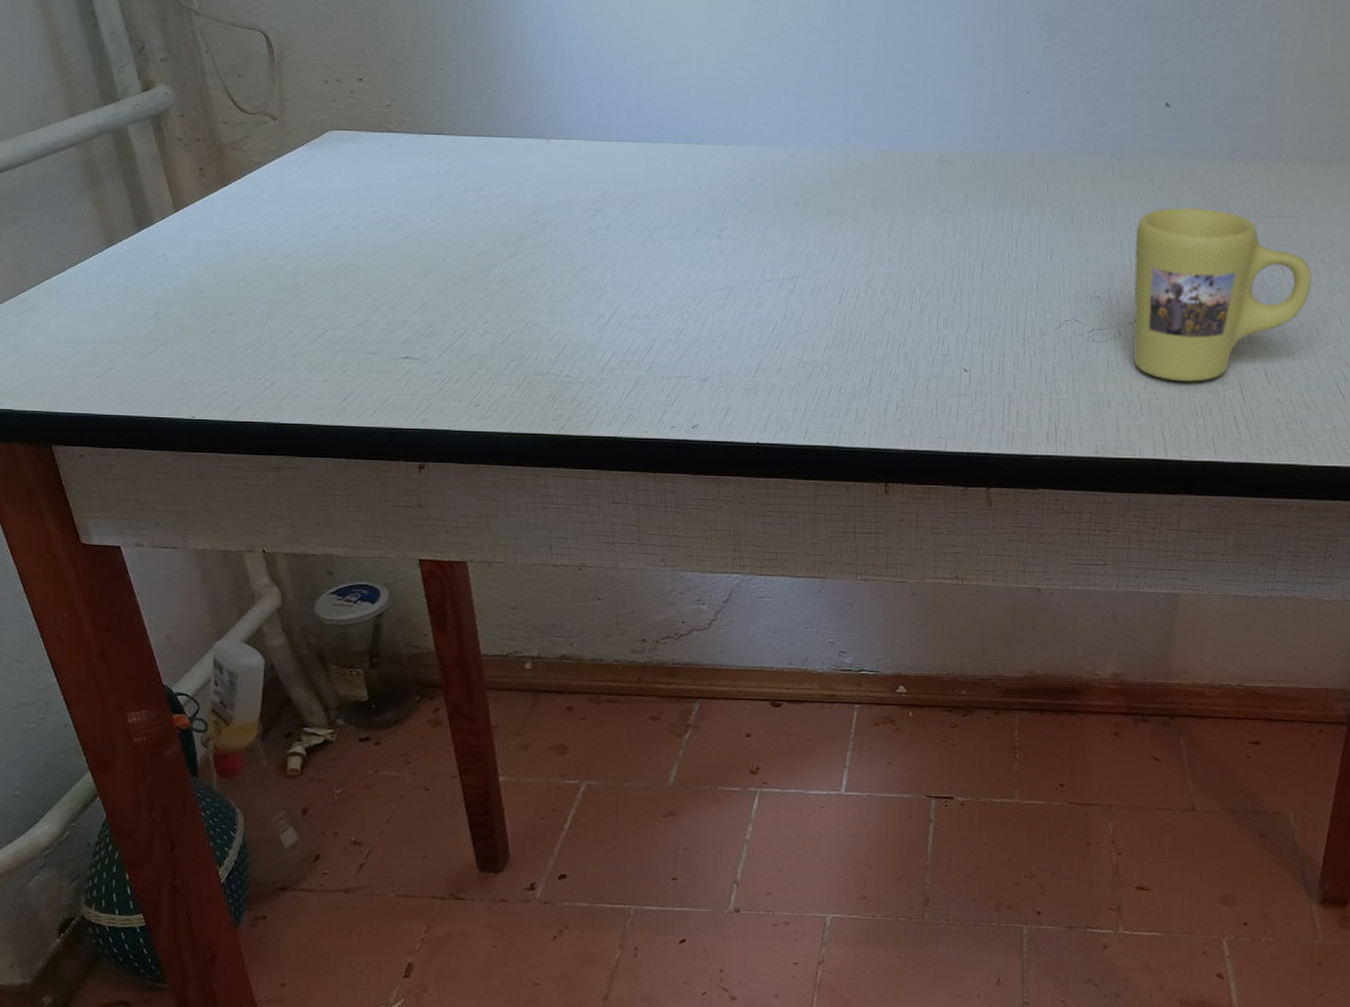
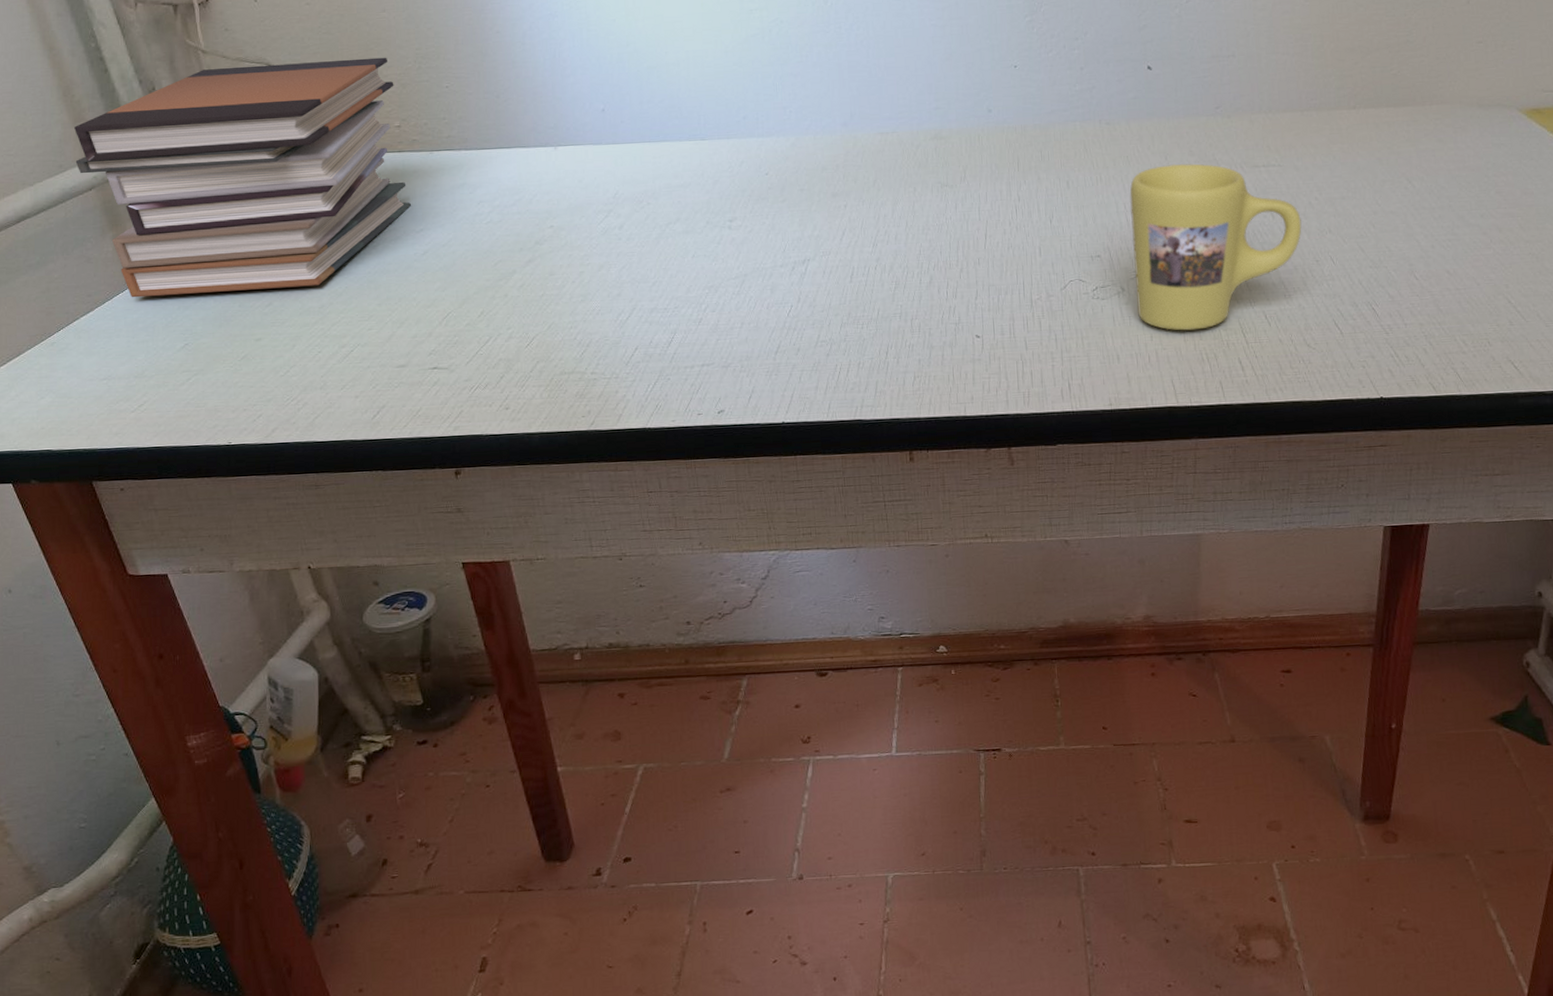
book stack: none [58,31,395,264] -> present [74,57,411,298]

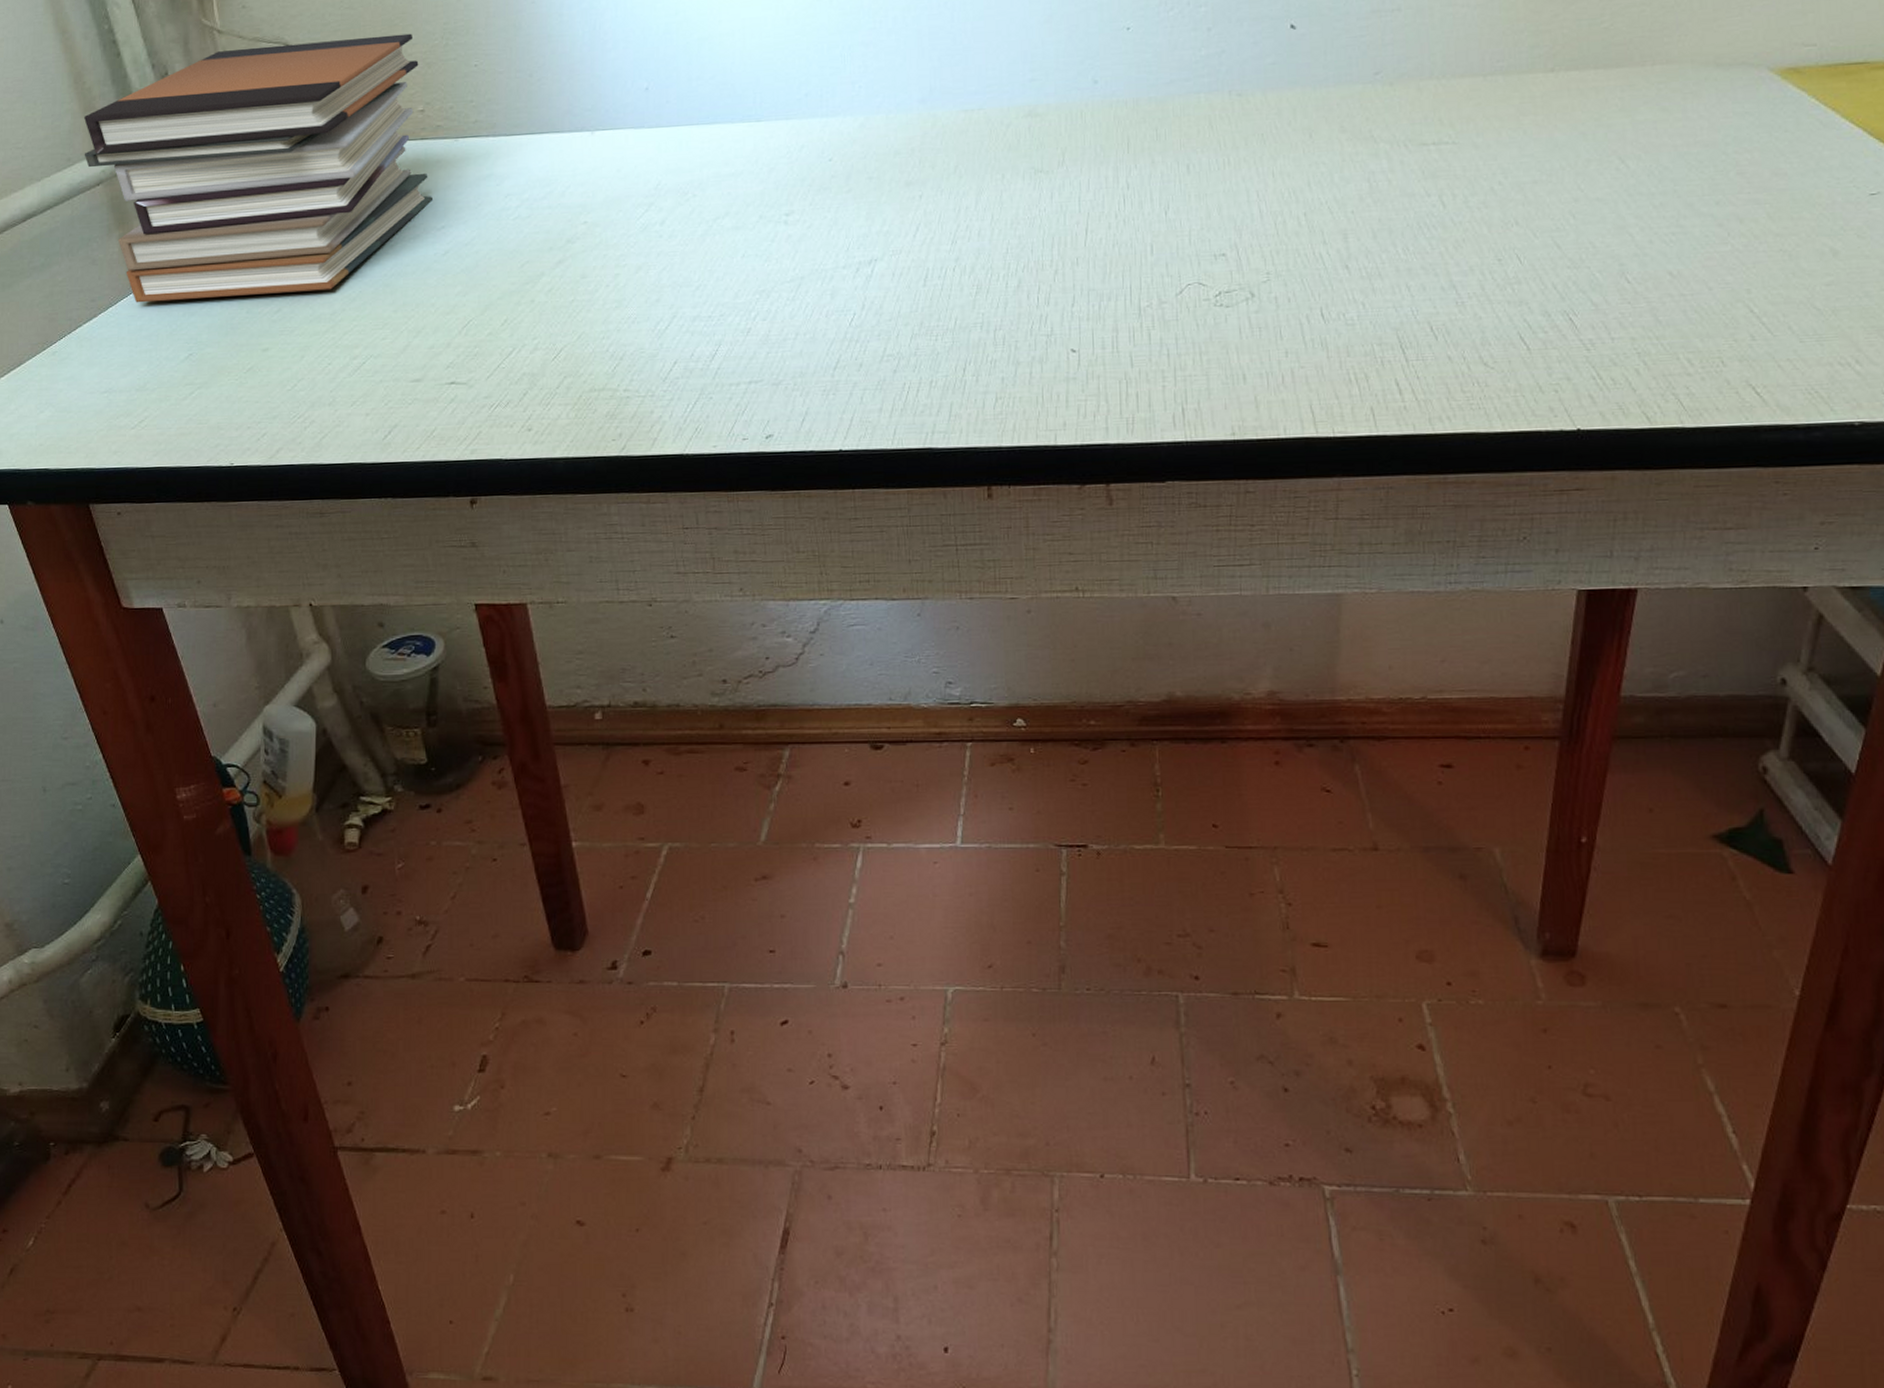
mug: present [1129,163,1302,331] -> none [1264,141,1481,346]

